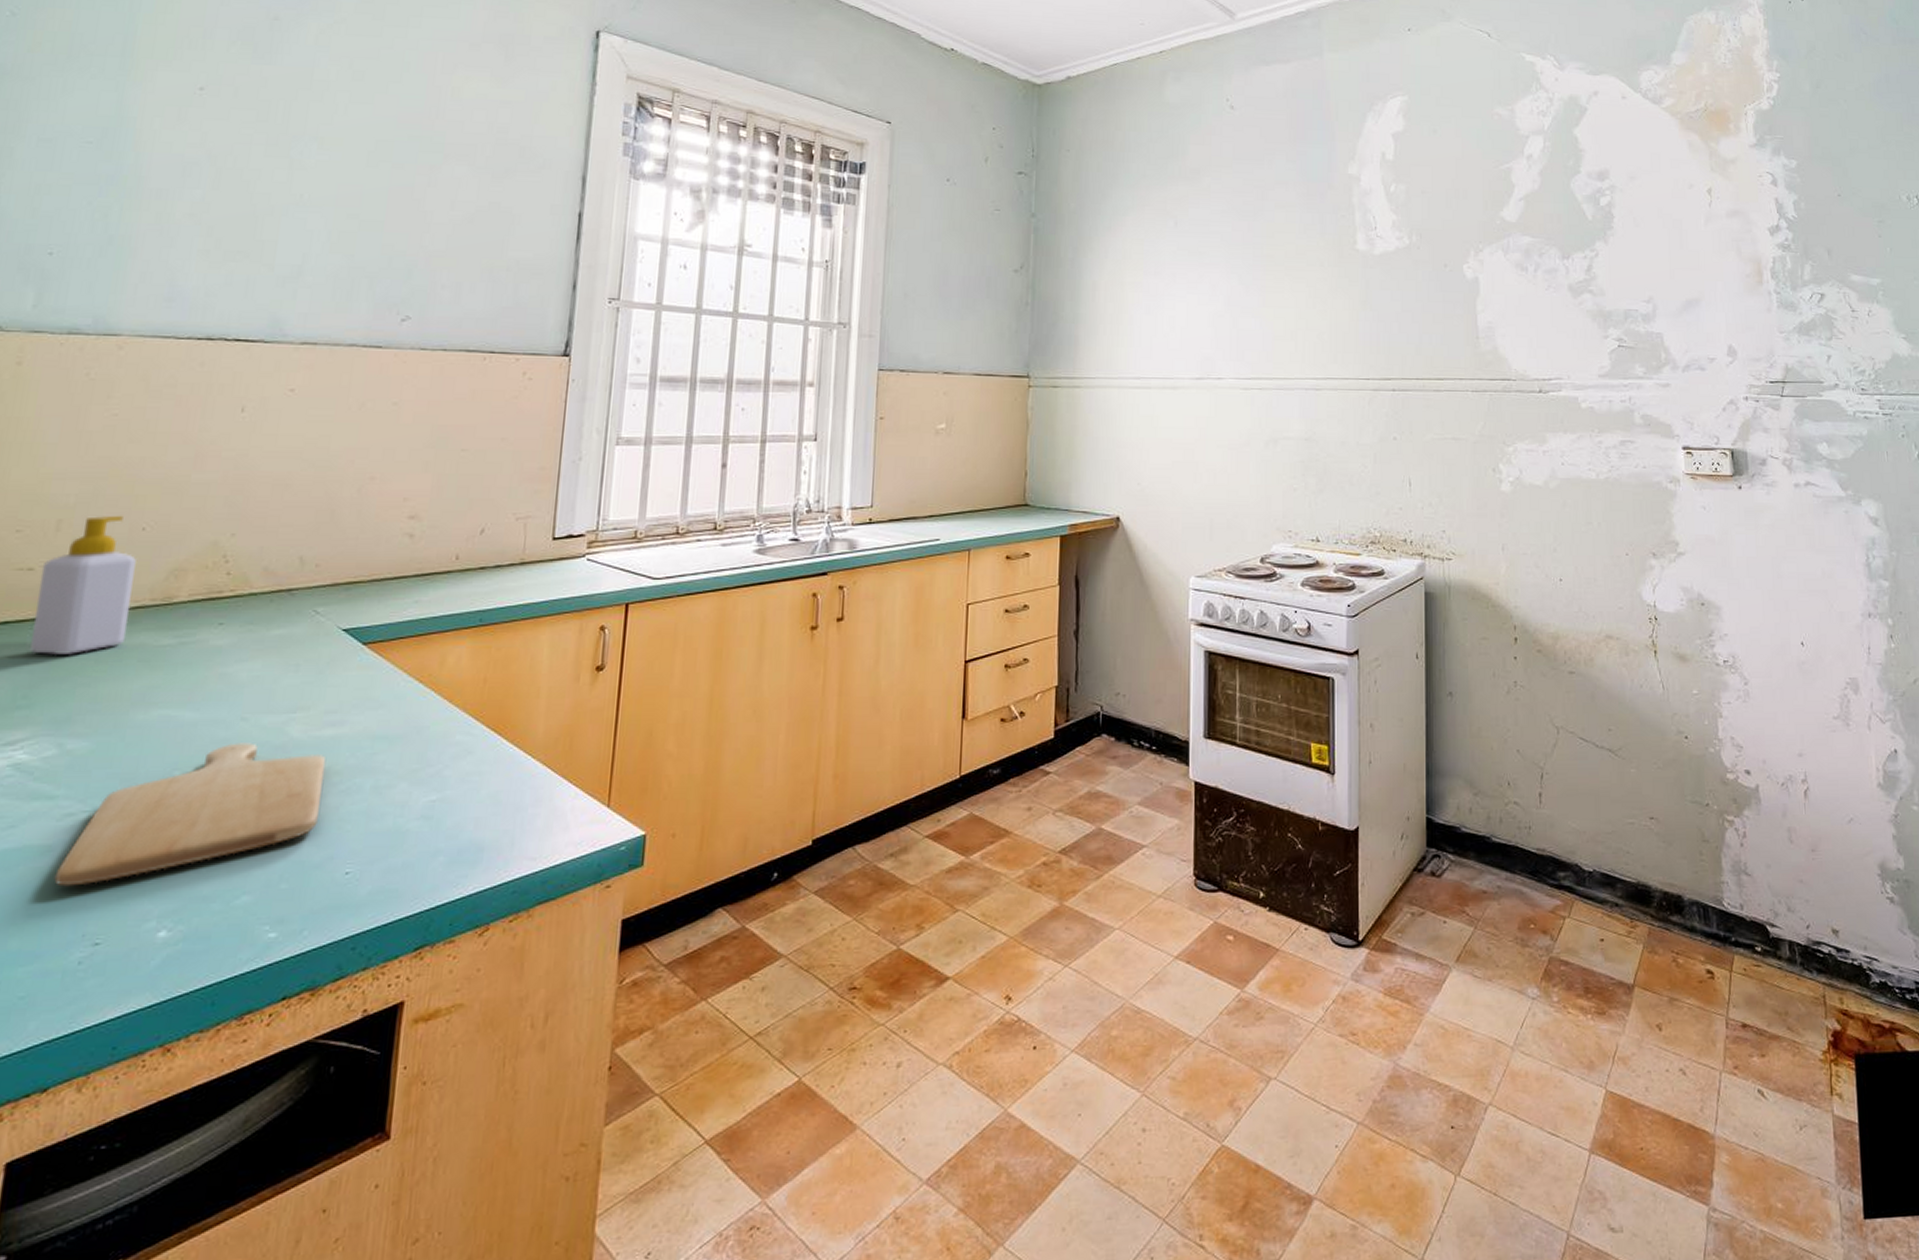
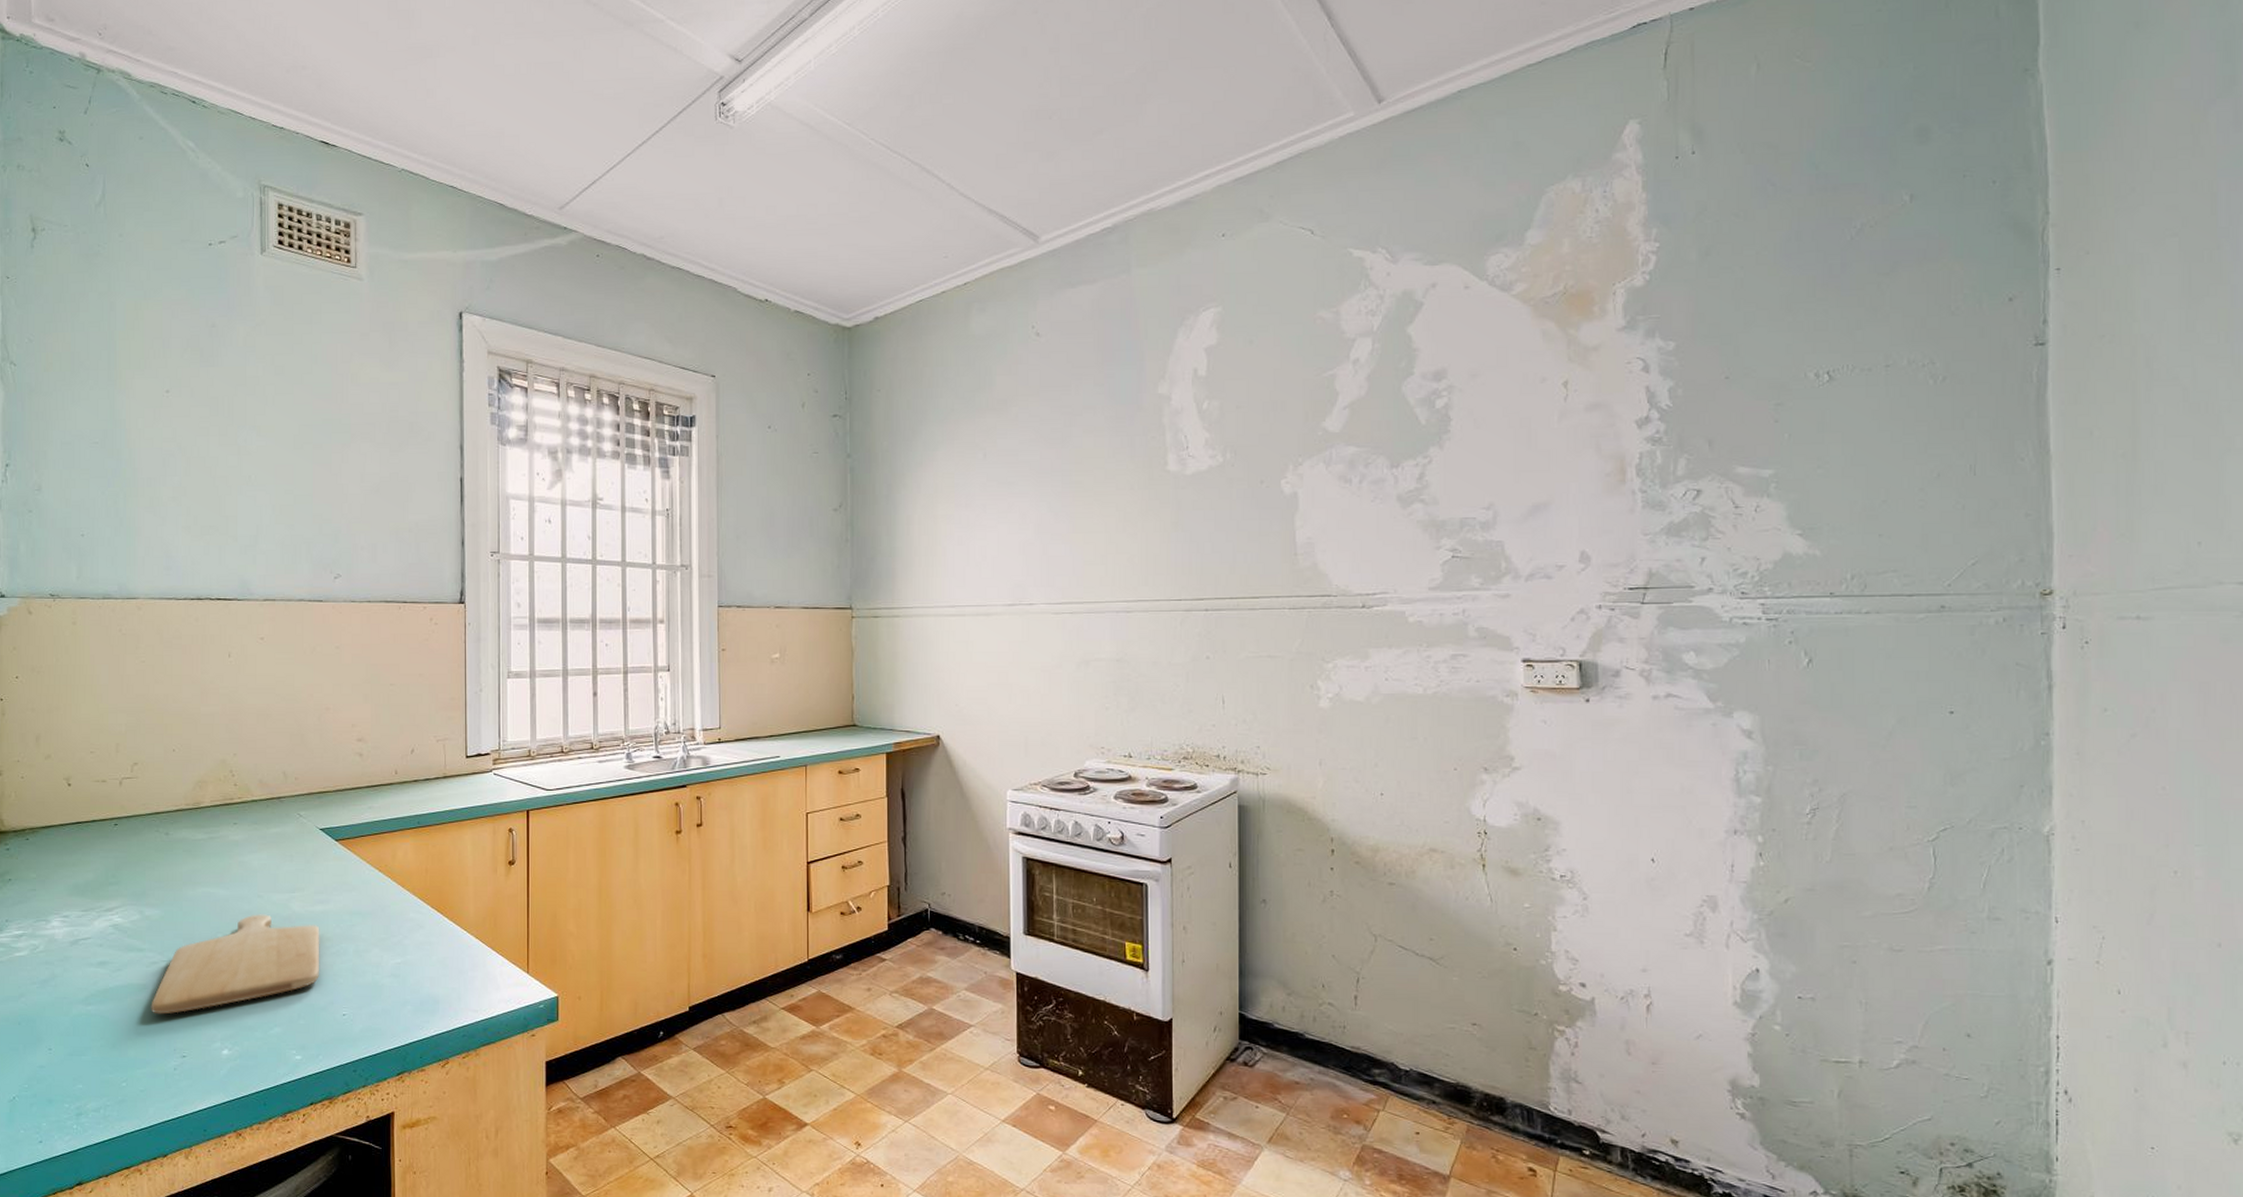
soap bottle: present [30,515,136,655] -> none [111,739,173,845]

